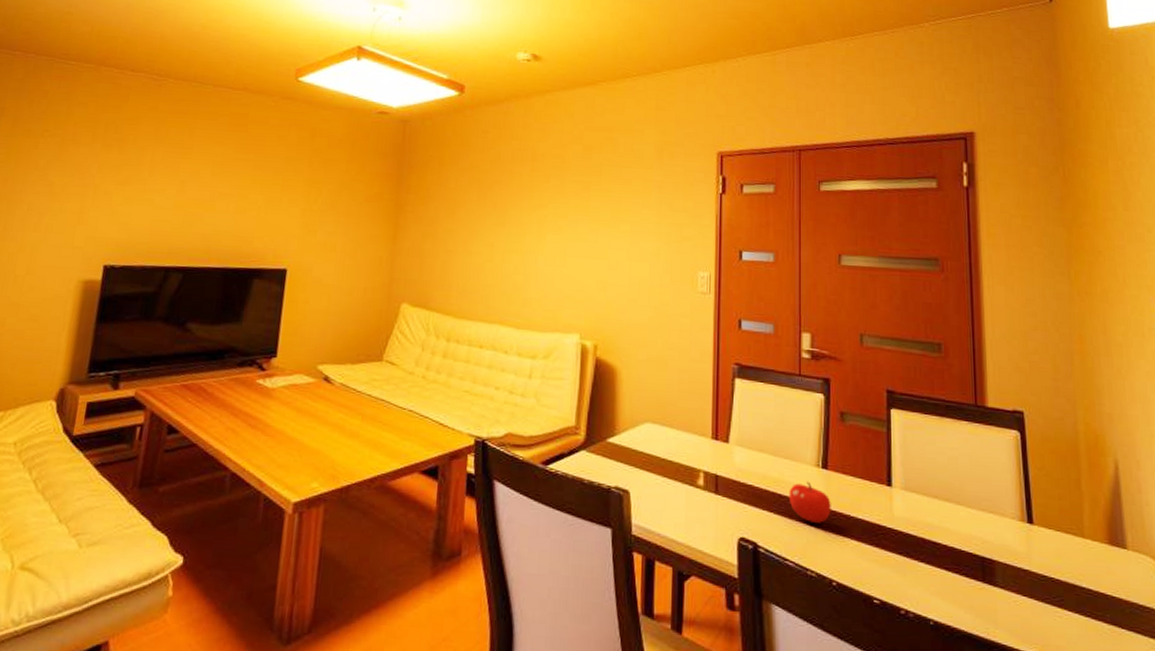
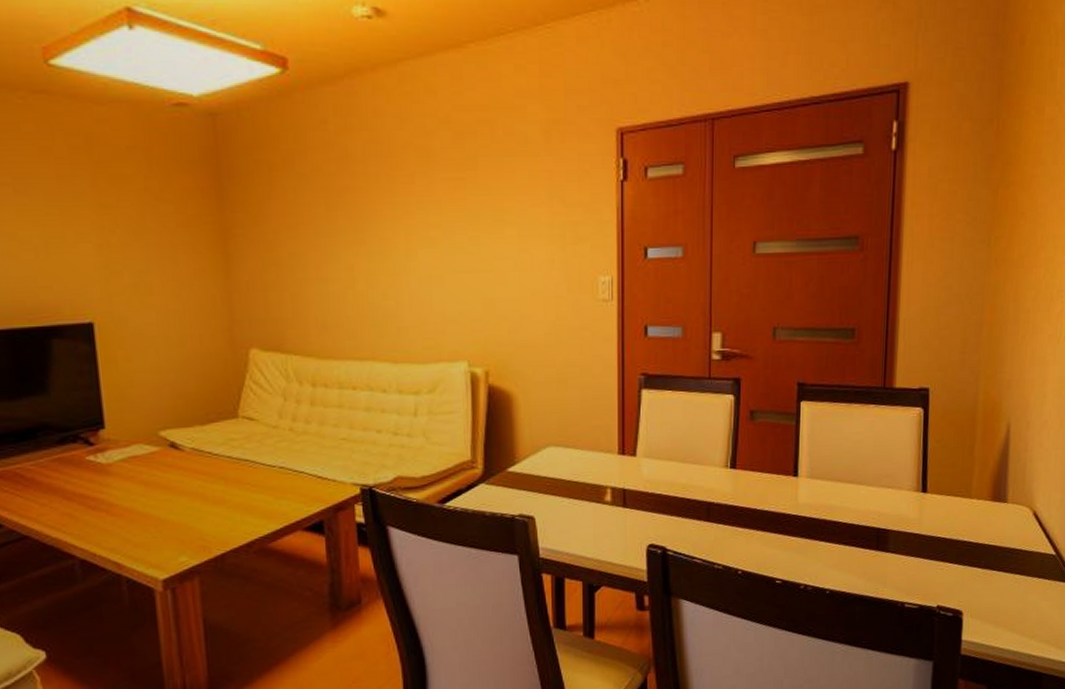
fruit: present [788,481,831,523] -> none [697,482,739,521]

